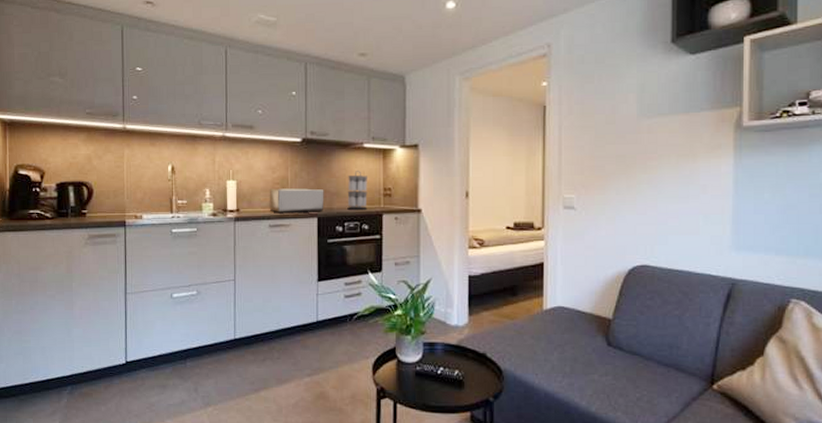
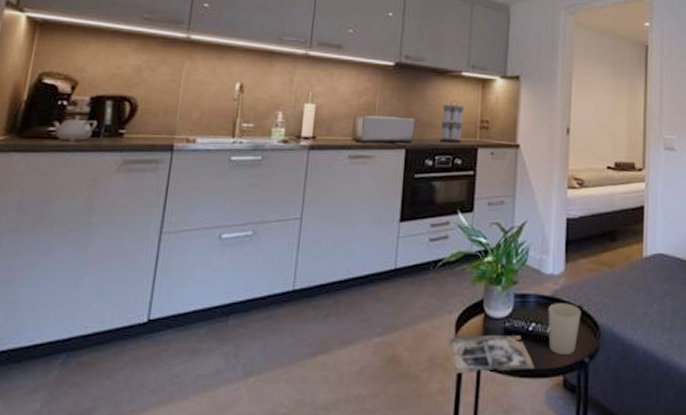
teapot: none [31,200,65,222] -> present [53,116,98,142]
magazine: none [367,377,445,409] -> present [448,335,535,375]
dixie cup: none [454,350,485,395] -> present [548,303,581,356]

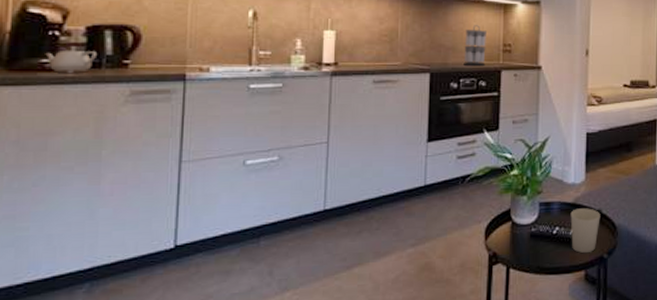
toaster: present [351,115,415,144] -> none [374,41,439,68]
magazine: present [448,335,535,375] -> none [478,239,559,276]

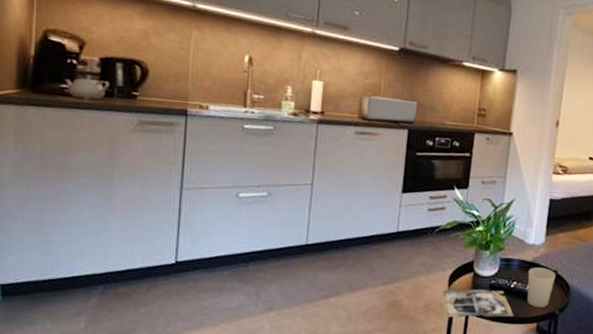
toaster: none [374,41,439,68] -> present [357,94,418,125]
spice rack: present [463,25,486,67] -> none [440,88,464,128]
magazine: none [478,239,559,276] -> present [442,289,514,318]

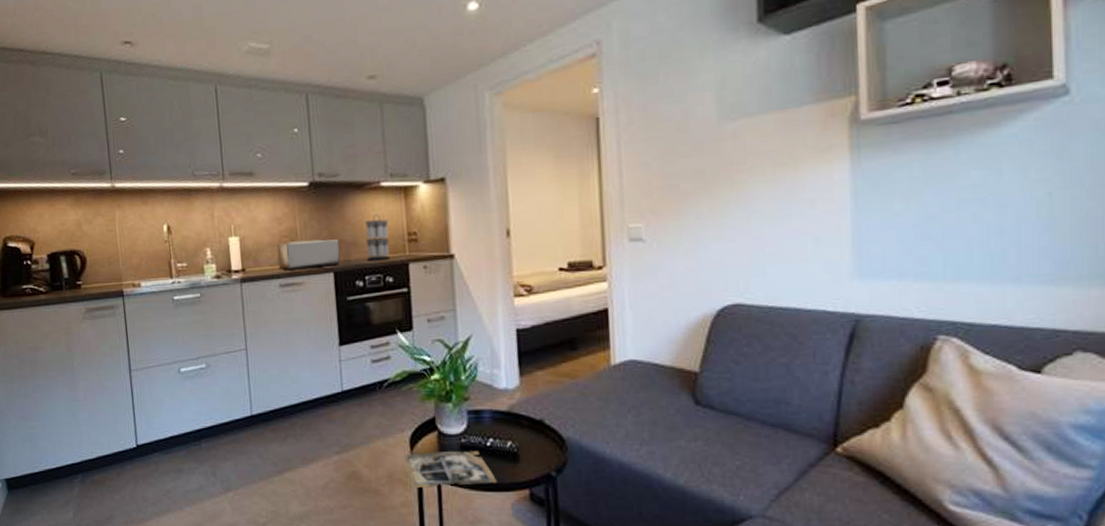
teapot: present [64,75,110,100] -> none [24,273,59,297]
spice rack: none [440,88,464,128] -> present [365,214,391,261]
dixie cup: present [527,267,556,308] -> none [505,417,543,470]

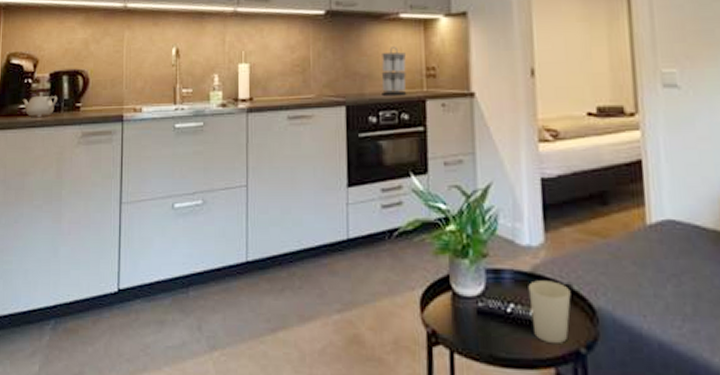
teapot: none [24,273,59,297] -> present [22,92,58,118]
toaster: present [276,238,341,271] -> none [287,70,354,102]
magazine: present [404,451,498,489] -> none [414,316,519,360]
dixie cup: none [505,417,543,470] -> present [528,280,571,344]

